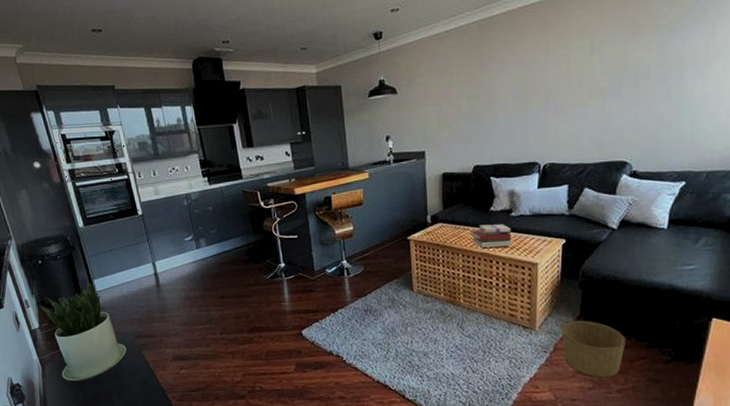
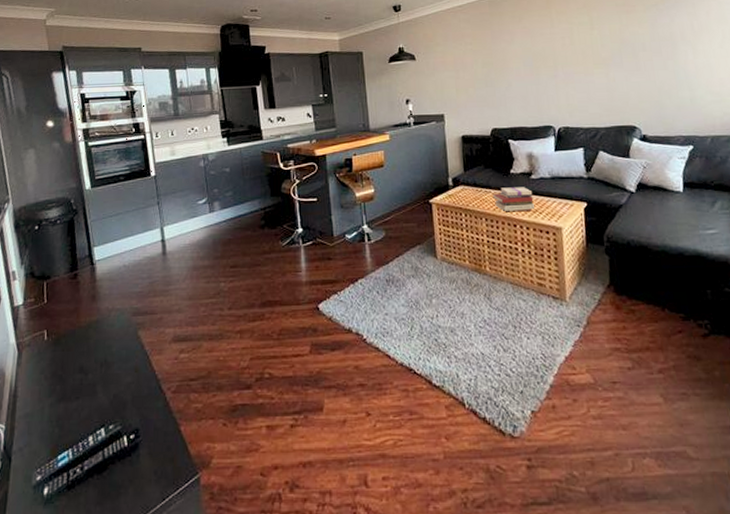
planter: present [39,283,126,382] -> none [27,251,120,372]
basket: present [562,318,627,378] -> none [592,288,661,356]

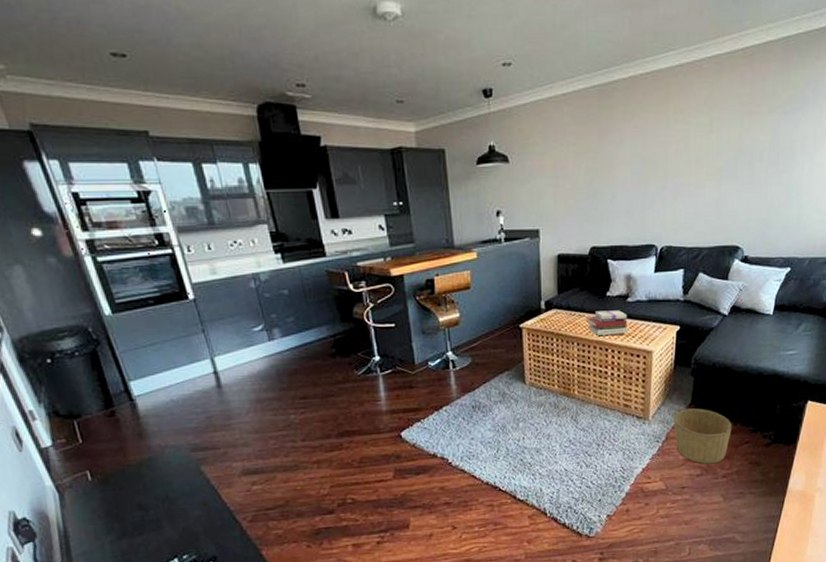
basket: none [592,288,661,356] -> present [674,407,733,465]

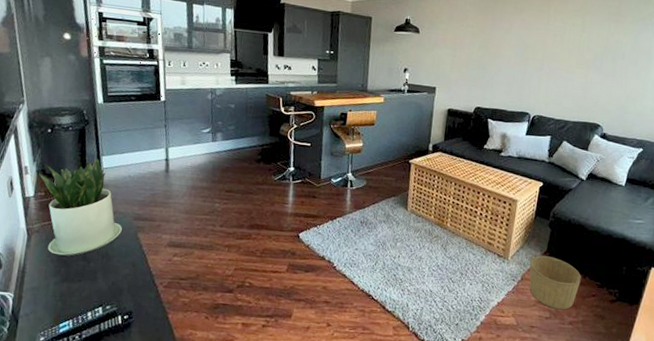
planter: none [50,385,179,511] -> present [39,158,122,257]
books: present [587,310,628,336] -> none [465,159,500,183]

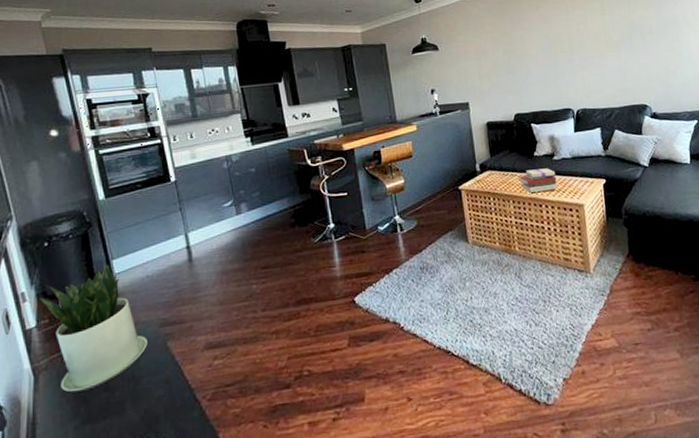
books: none [465,159,500,183] -> present [519,168,558,193]
basket: present [529,252,582,310] -> none [614,258,675,318]

